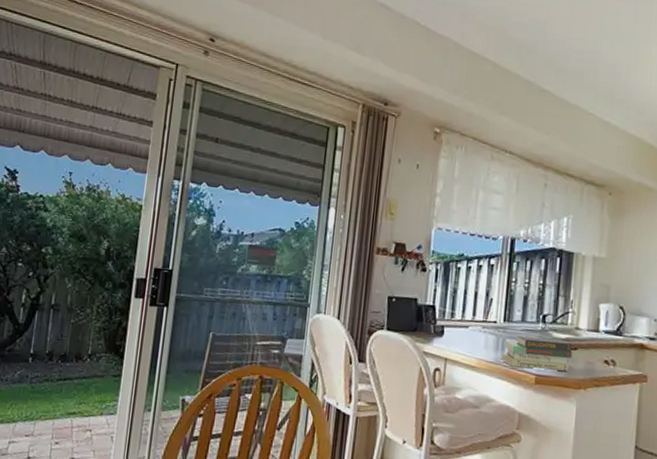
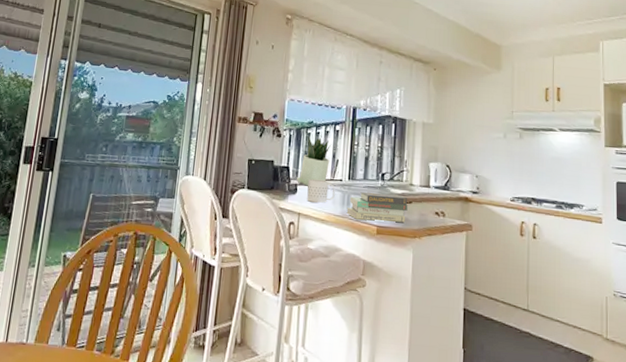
planter: none [444,271,485,328] -> present [297,136,332,186]
mug: none [455,320,488,348] -> present [307,179,335,203]

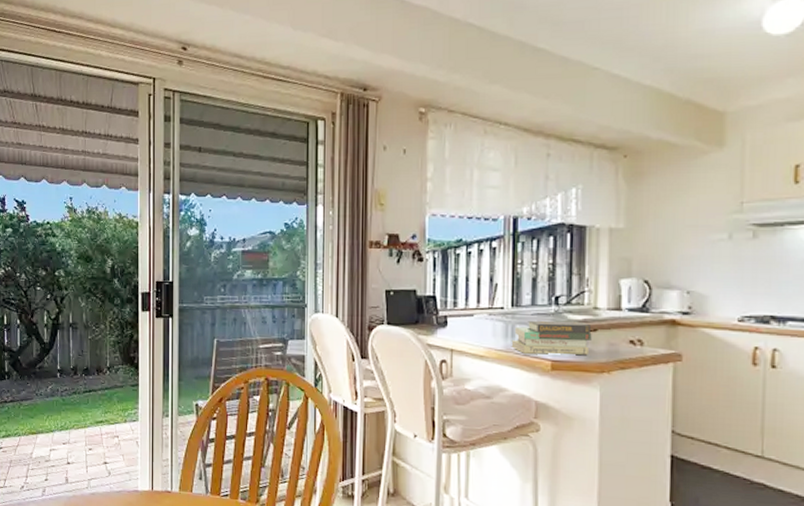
planter: present [297,136,332,186] -> none [446,258,488,318]
mug: present [307,179,335,203] -> none [460,308,495,336]

